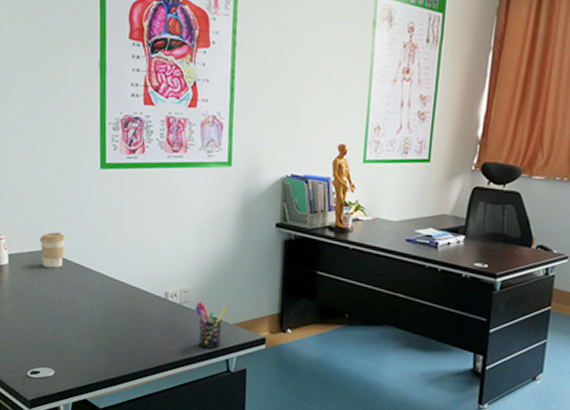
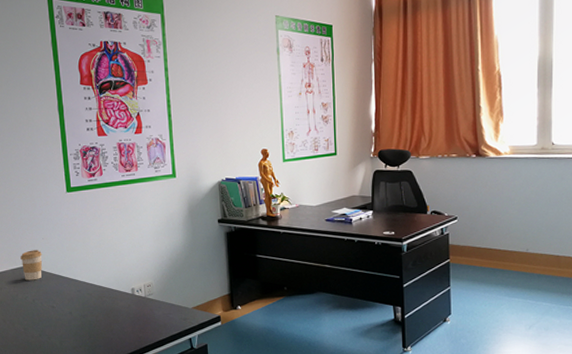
pen holder: present [195,301,227,349] -> none [158,292,186,331]

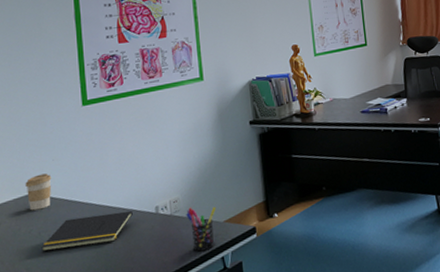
notepad: none [35,289,112,316] -> present [41,210,133,252]
pen holder: none [158,292,186,331] -> present [186,206,216,252]

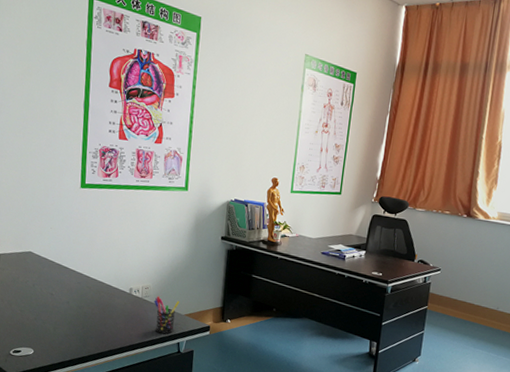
coffee cup: present [25,173,52,211] -> none [26,237,48,267]
notepad: present [41,210,133,252] -> none [34,279,111,307]

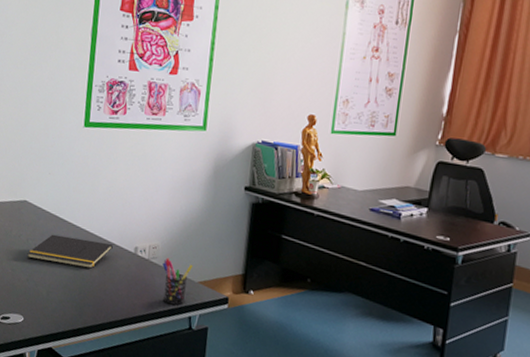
notepad: none [34,279,111,307] -> present [27,234,113,269]

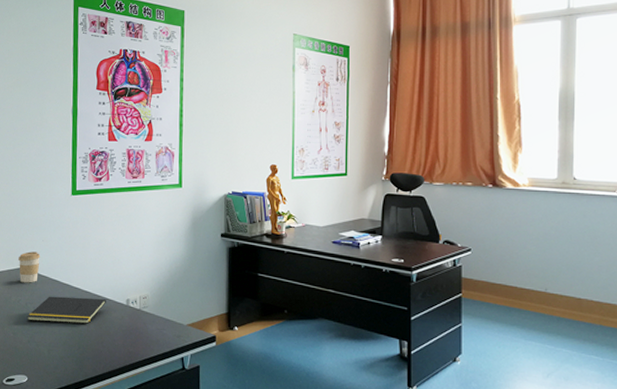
coffee cup: none [22,184,46,218] -> present [18,251,40,283]
pen holder: present [162,257,193,305] -> none [153,305,181,349]

